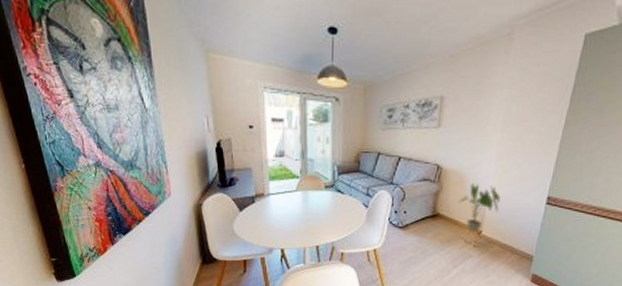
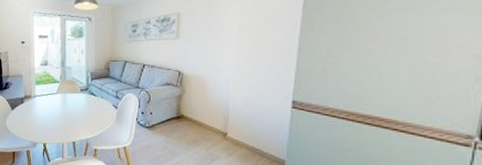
house plant: present [458,184,500,246] -> none [201,88,243,148]

